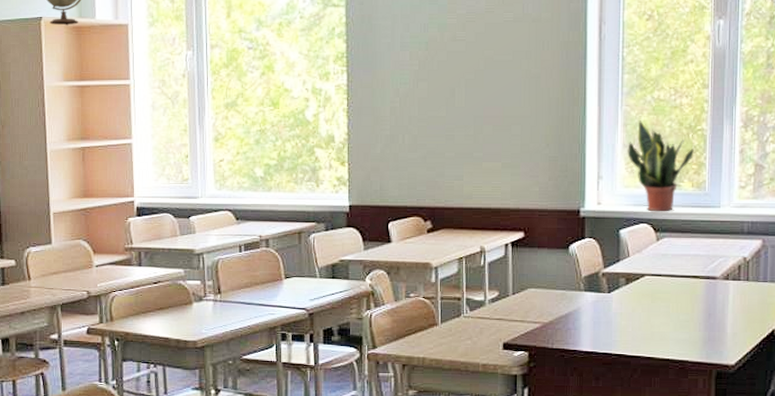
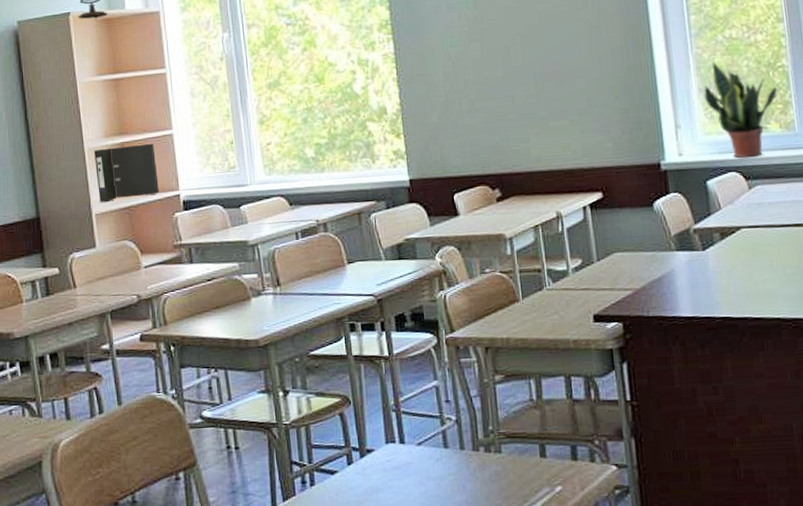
binder: none [56,151,74,202] -> present [94,148,116,202]
binder: none [71,150,115,200] -> present [109,143,159,198]

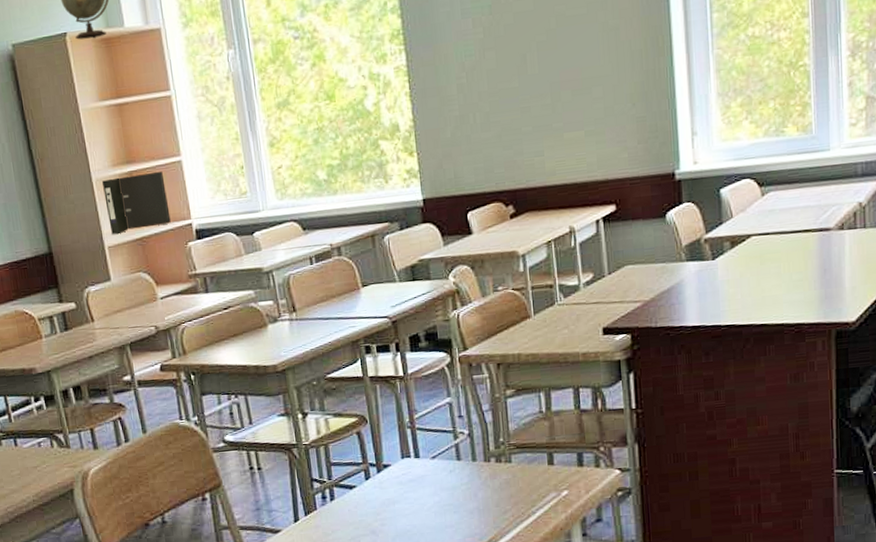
potted plant: present [704,62,777,158] -> none [722,63,797,164]

